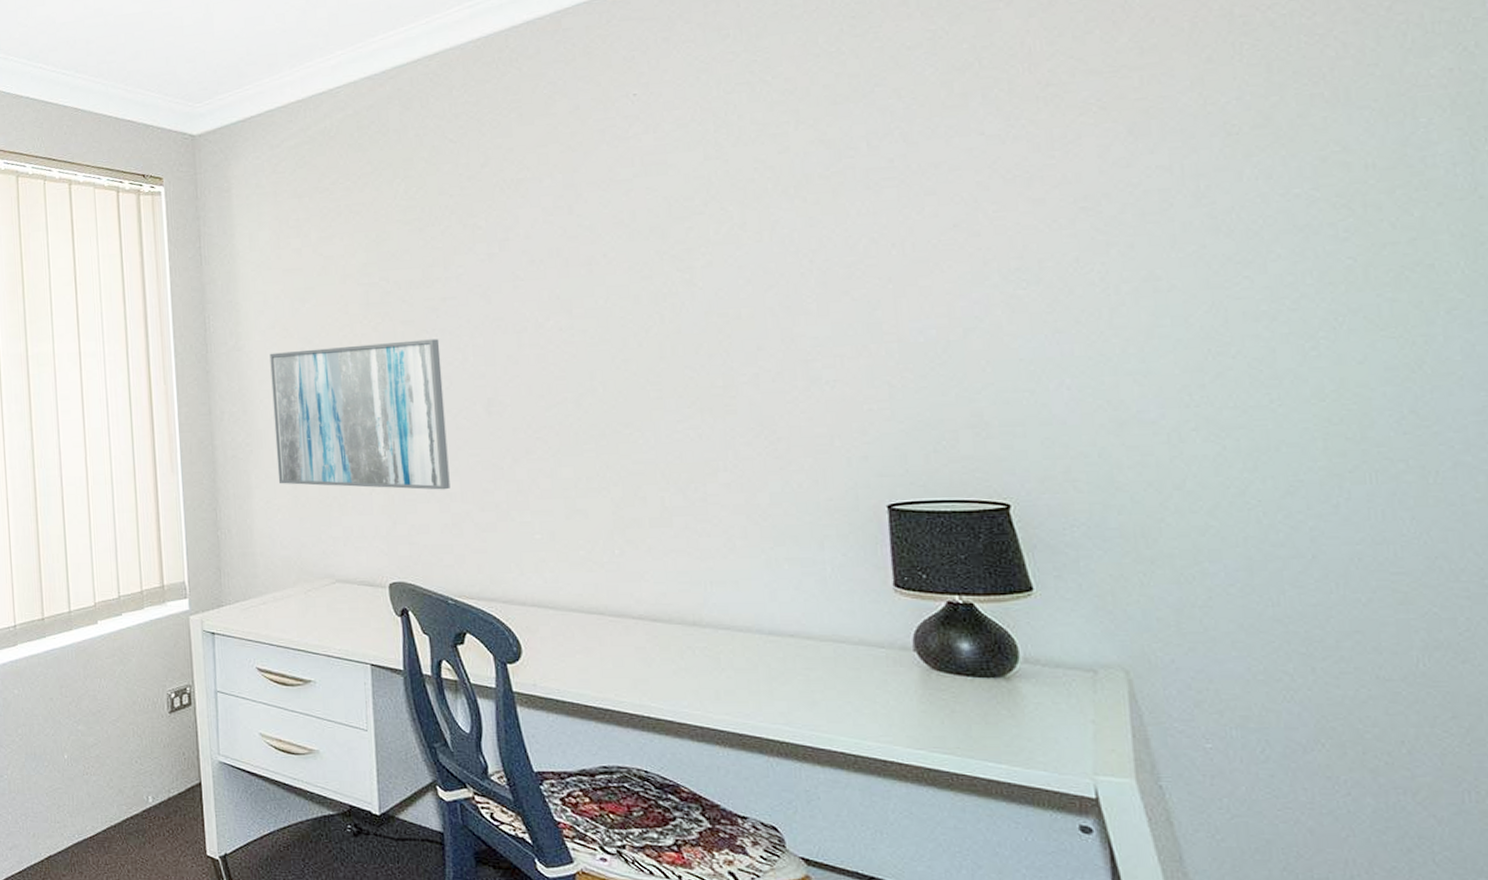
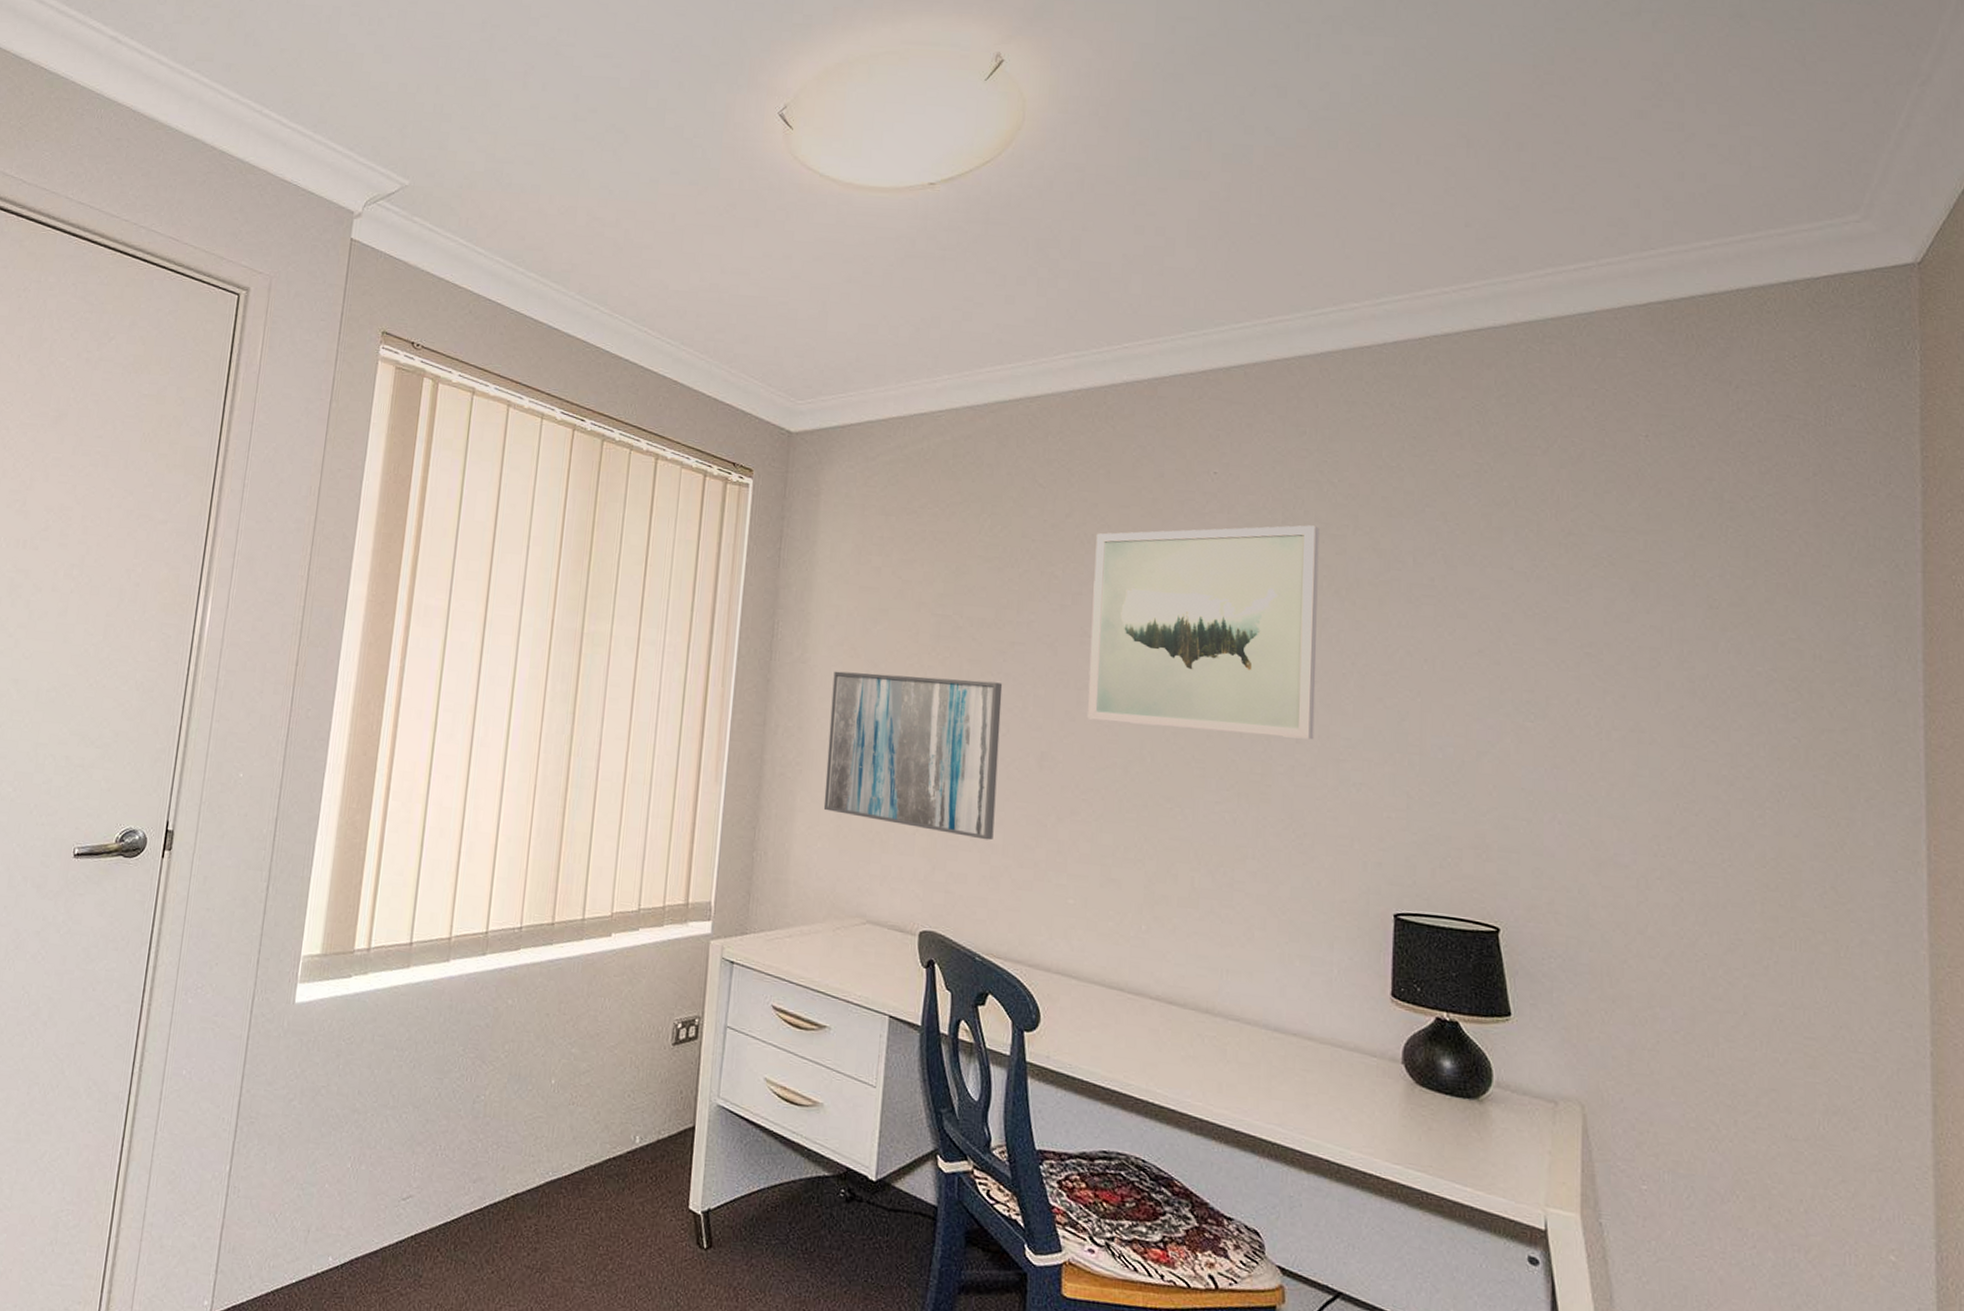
wall art: none [516,128,777,360] -> present [1087,525,1320,740]

